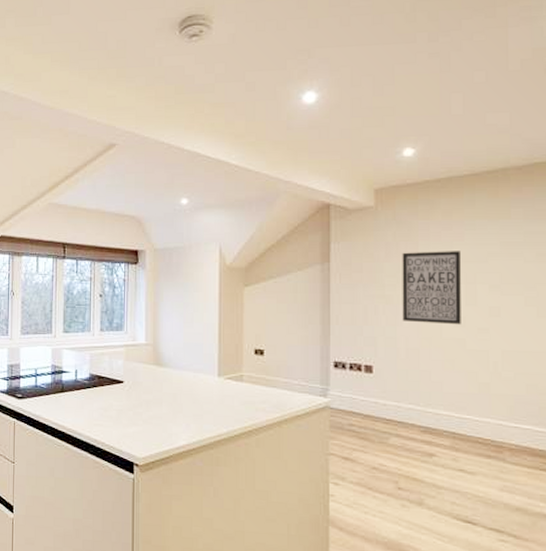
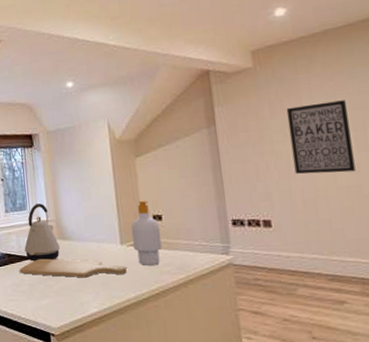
chopping board: none [108,384,221,408] -> present [19,258,127,278]
kettle: none [116,325,154,387] -> present [24,203,60,261]
soap bottle: none [230,332,261,401] -> present [131,200,162,265]

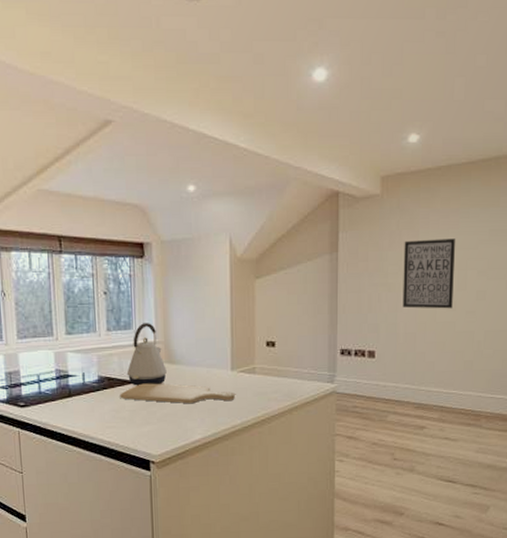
soap bottle: present [131,200,162,265] -> none [243,325,272,392]

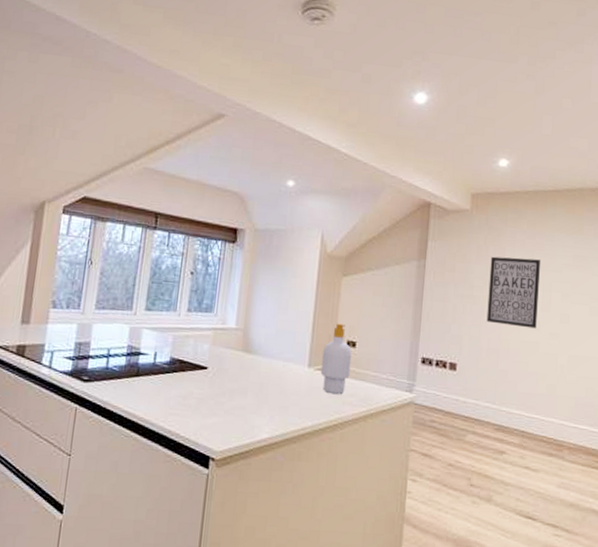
chopping board: present [120,383,235,404] -> none [189,370,309,400]
kettle: present [126,323,167,386] -> none [200,307,242,374]
soap bottle: none [243,325,272,392] -> present [320,323,352,394]

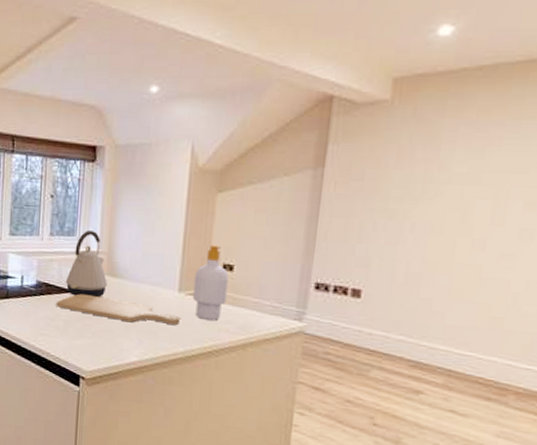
chopping board: none [189,370,309,400] -> present [56,294,180,325]
kettle: none [200,307,242,374] -> present [65,231,107,298]
wall art: present [486,256,541,329] -> none [406,158,496,248]

